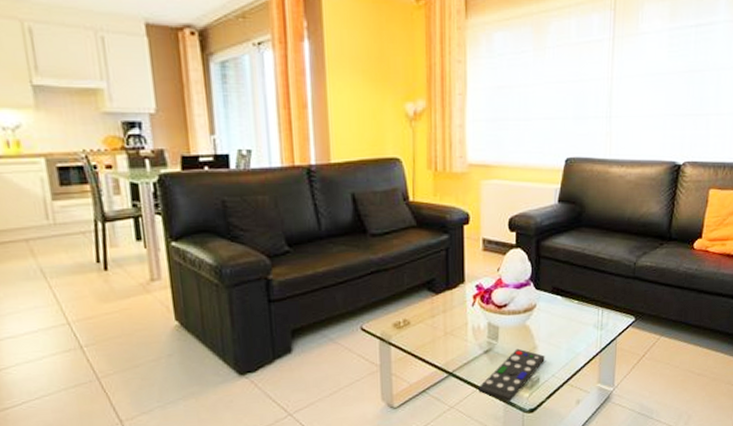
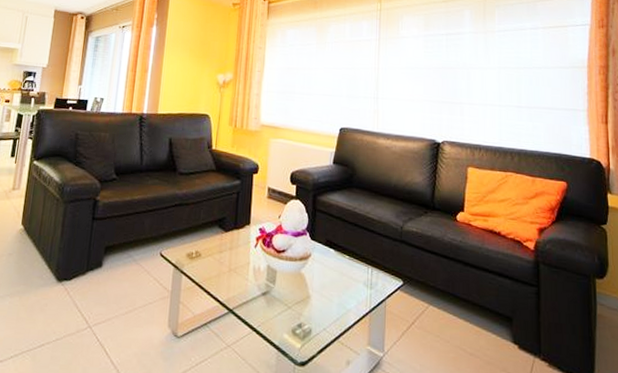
remote control: present [478,348,545,402] -> none [254,295,317,350]

